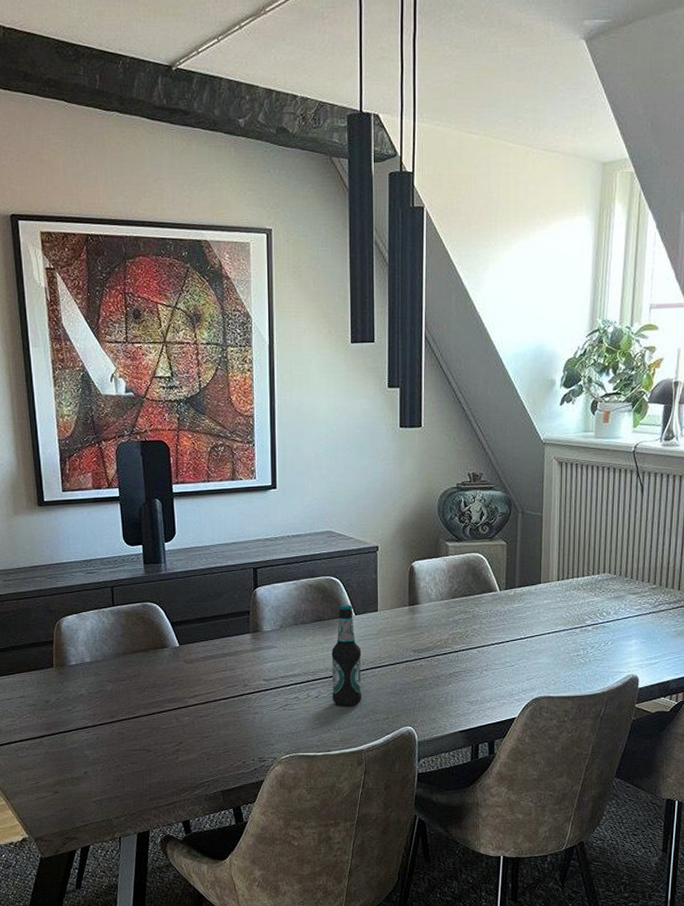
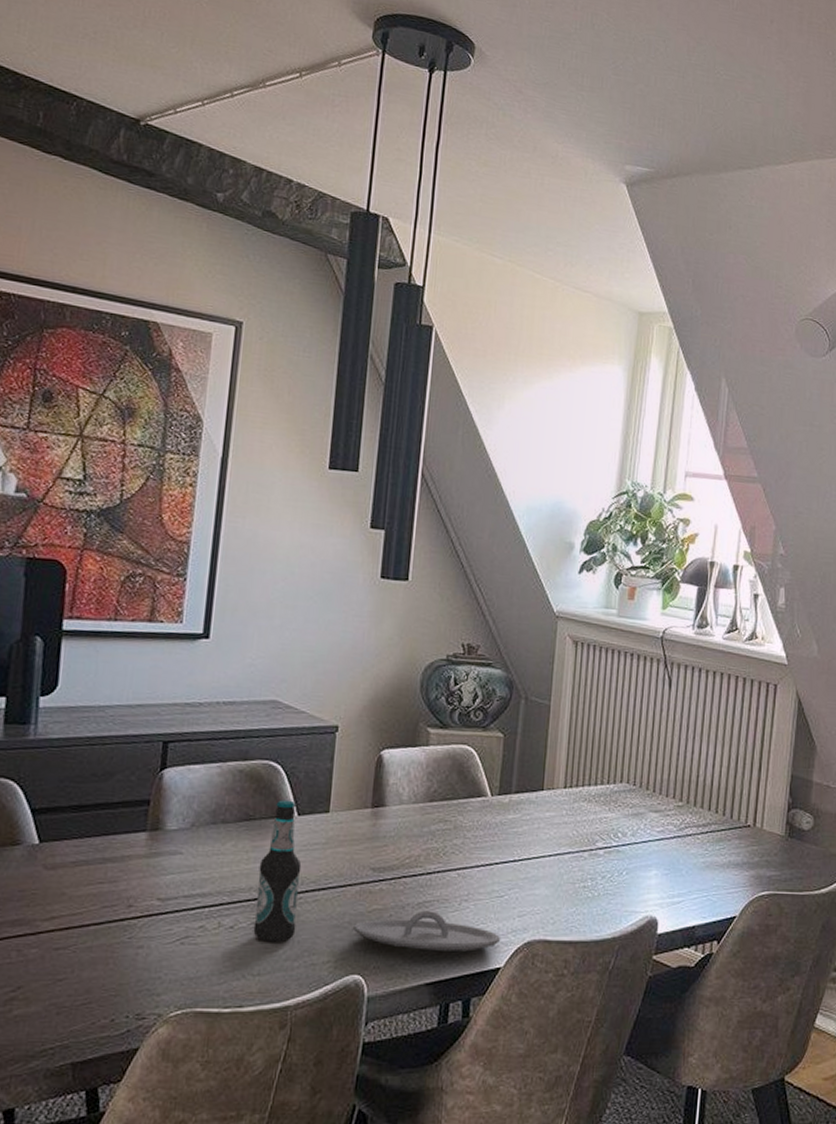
plate: none [403,679,514,707] -> present [353,910,500,951]

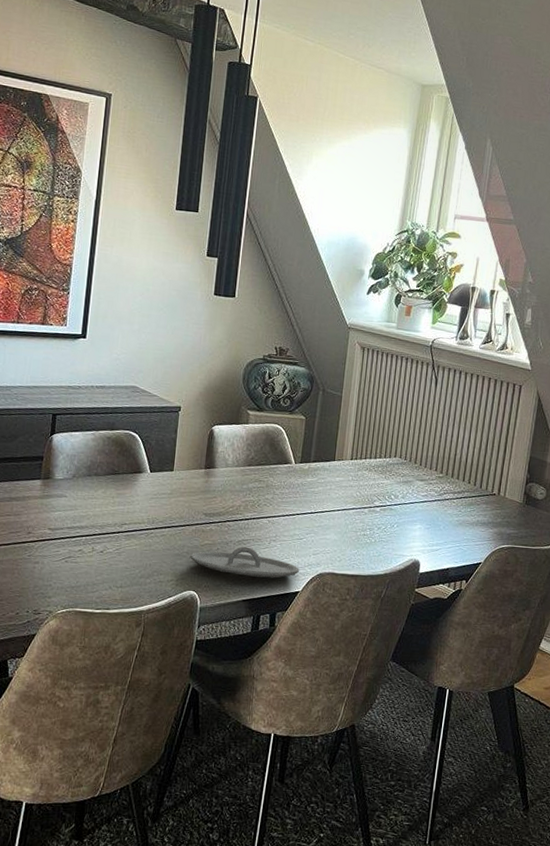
bottle: present [253,800,302,942] -> none [117,460,153,564]

